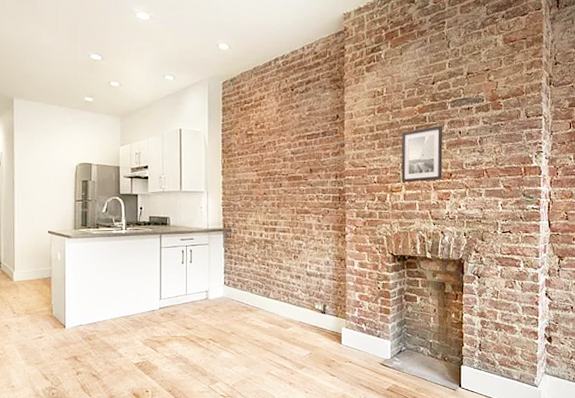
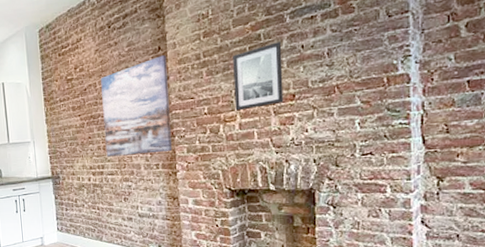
wall art: none [280,123,343,215] -> present [101,55,172,157]

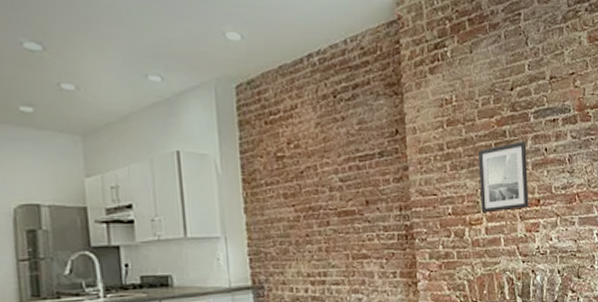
wall art: present [101,55,172,157] -> none [323,140,411,262]

